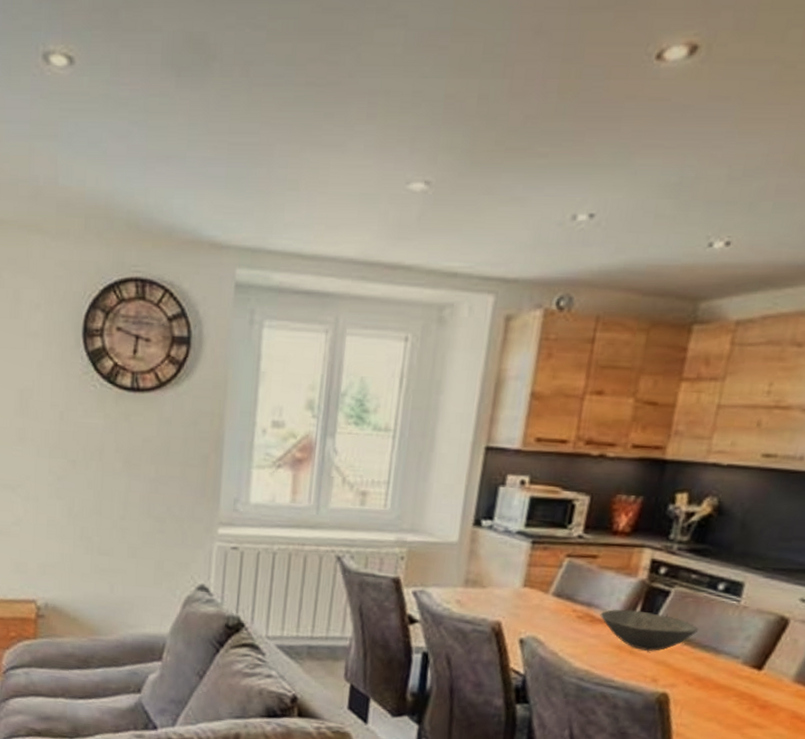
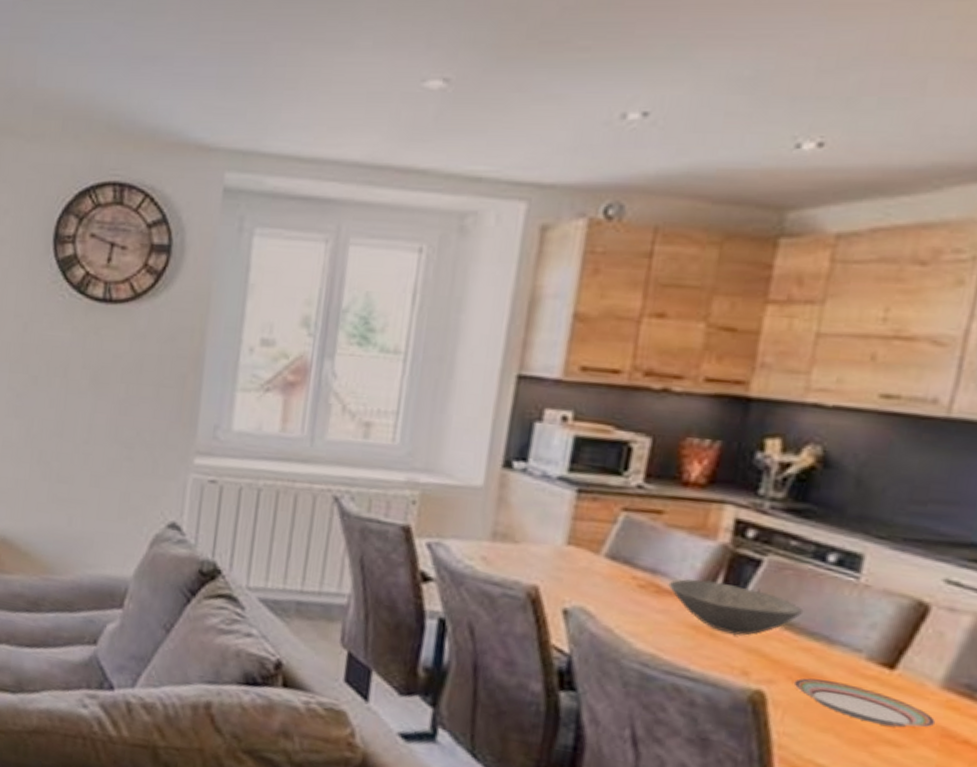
plate: none [689,681,789,714] -> present [793,678,936,728]

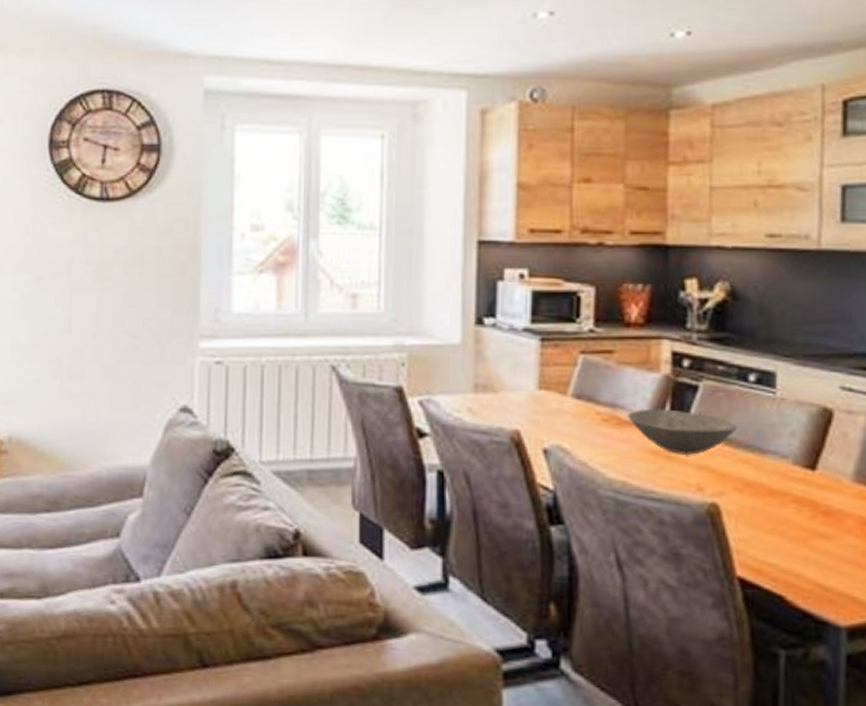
plate: present [793,678,936,728] -> none [740,487,855,521]

